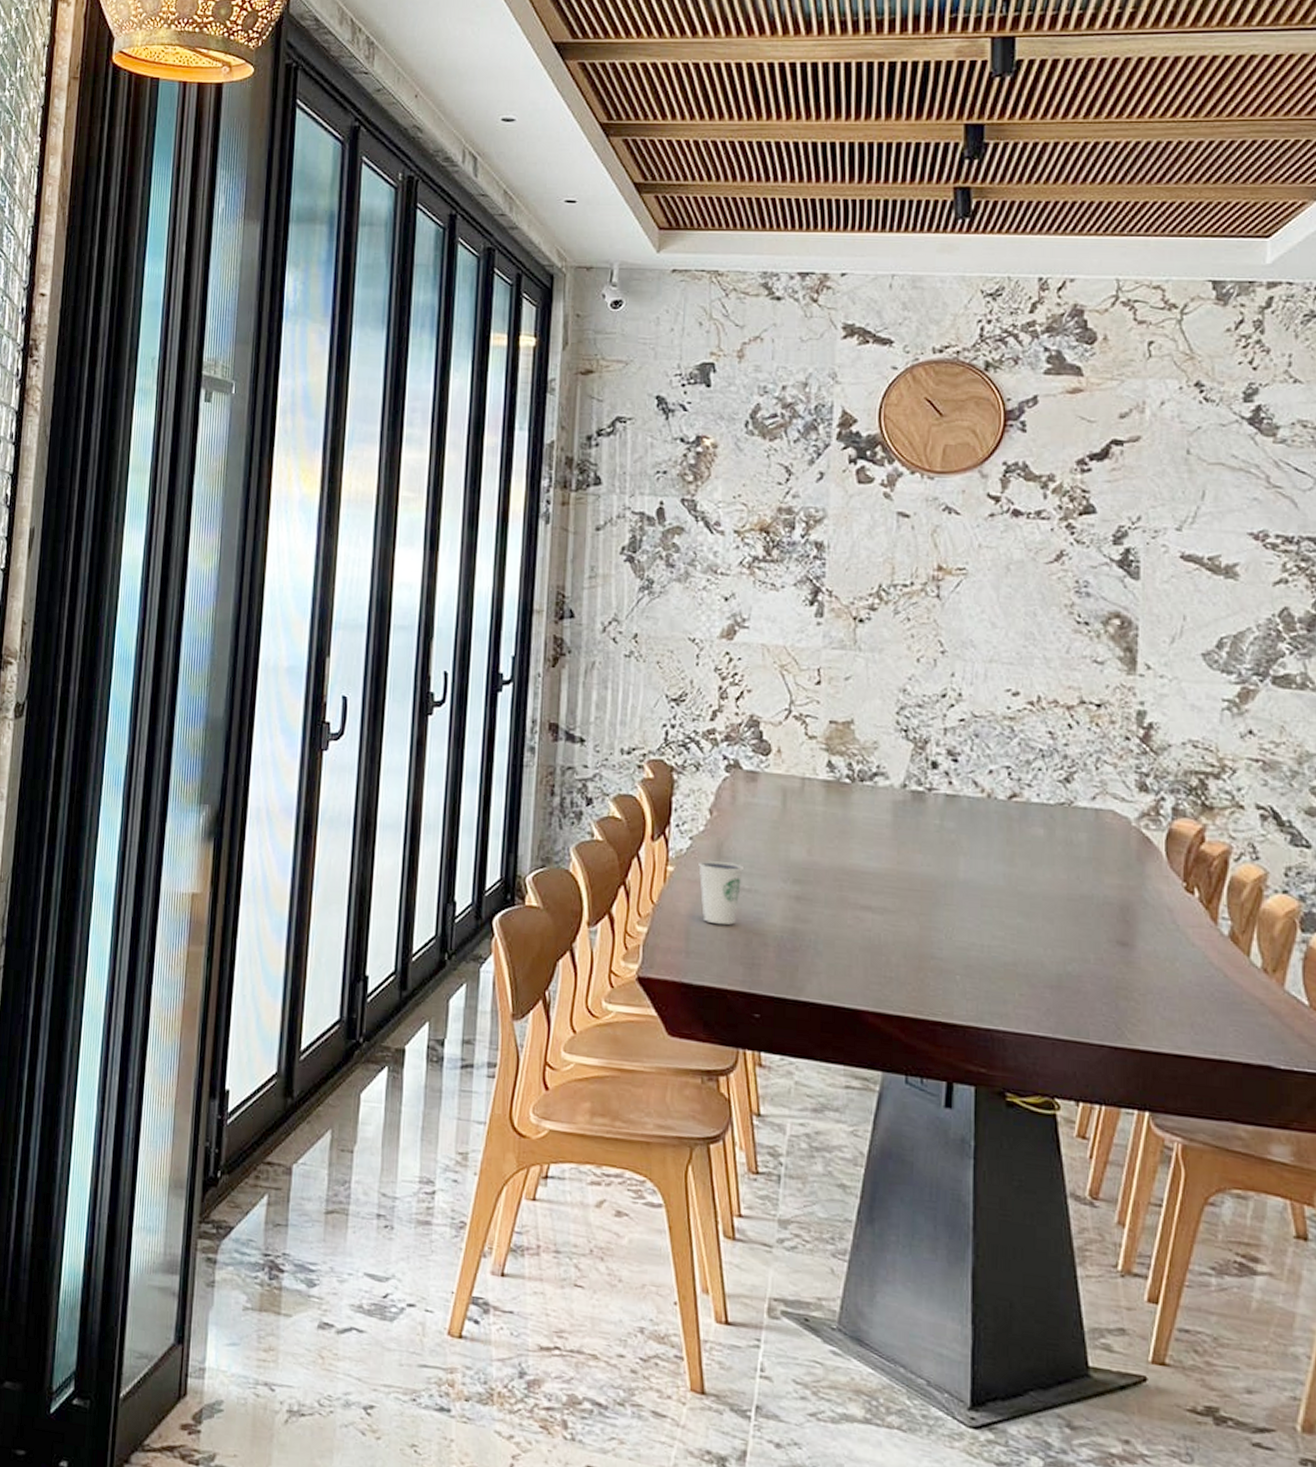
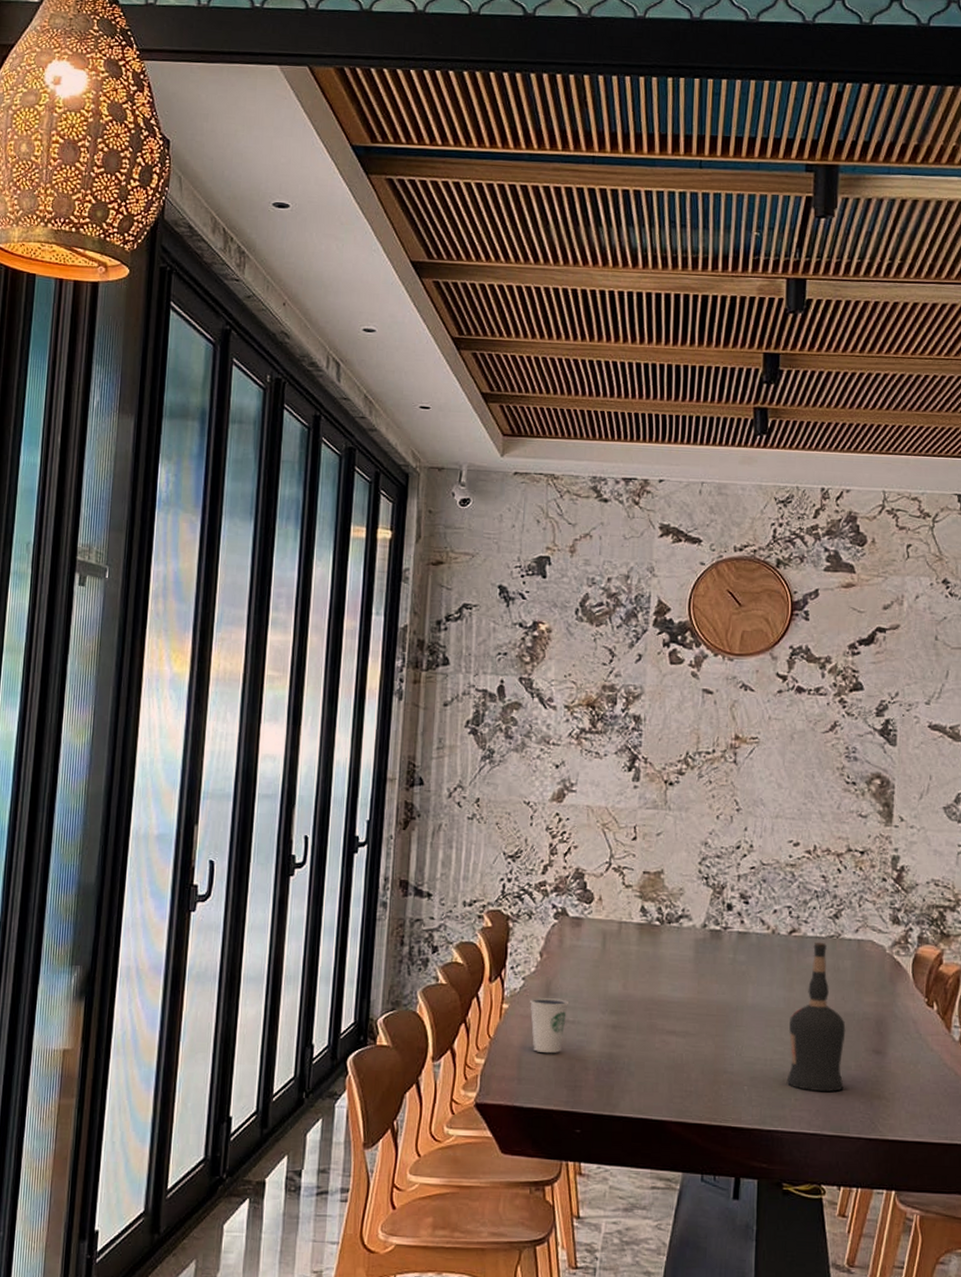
liquor bottle: none [1008,810,1082,988] -> present [786,943,846,1092]

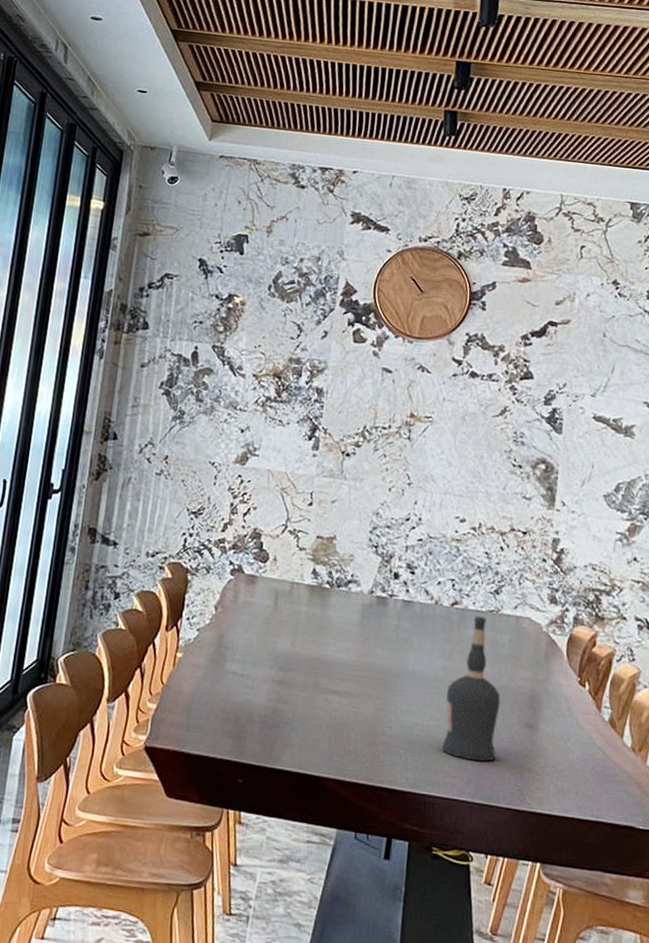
dixie cup: present [530,996,568,1054] -> none [202,648,239,704]

